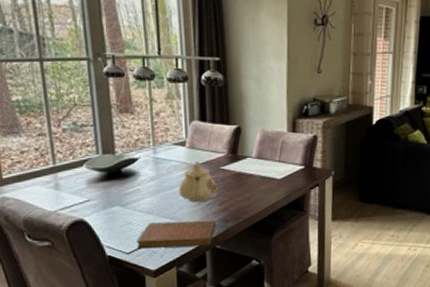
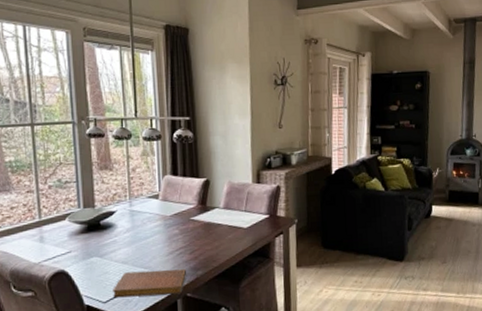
teapot: present [179,161,217,203] -> none [152,213,188,252]

